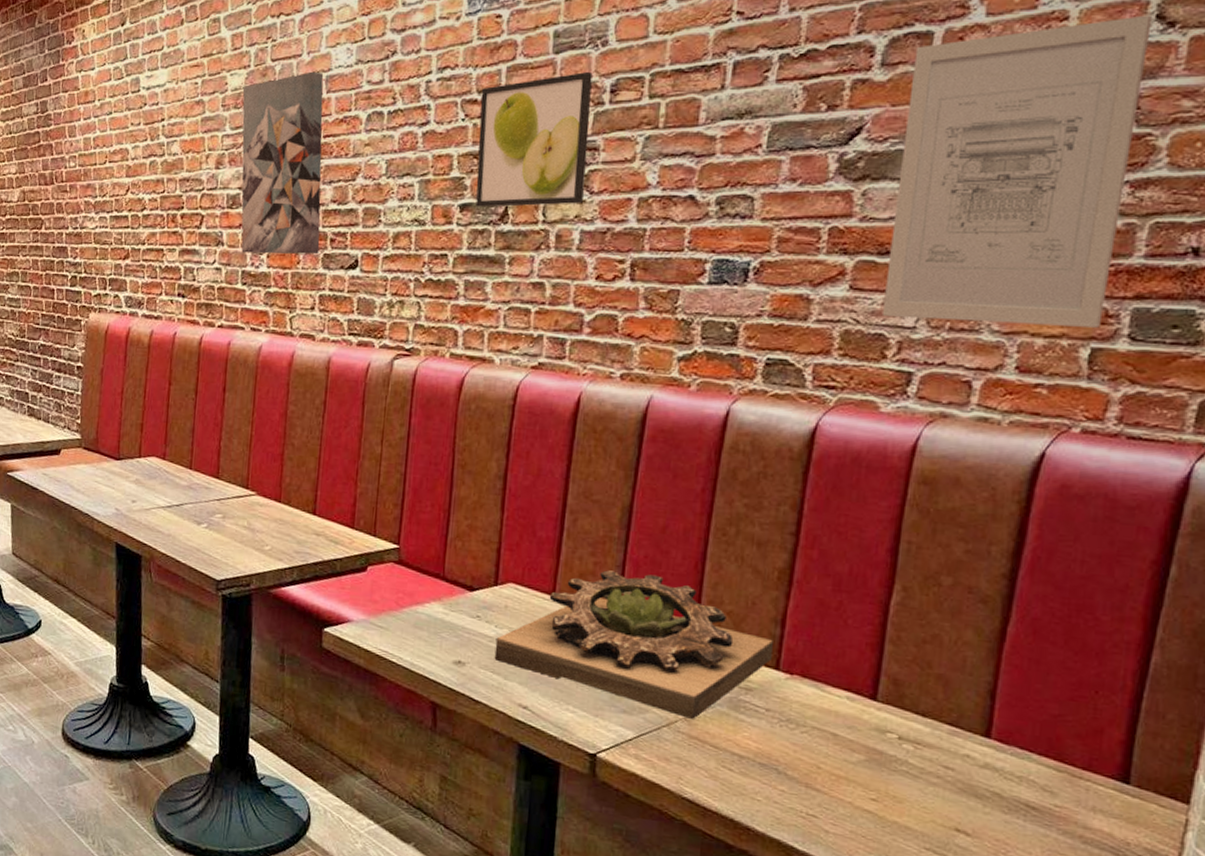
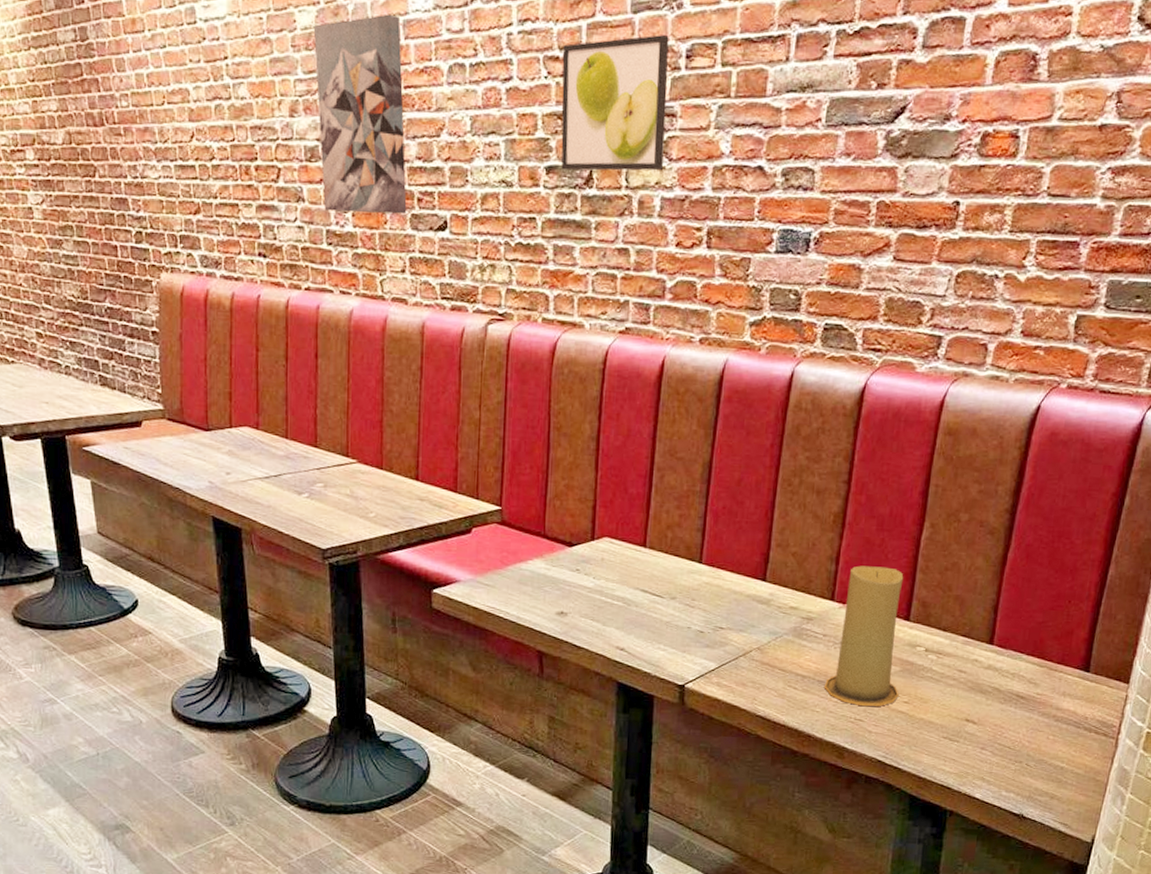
succulent planter: present [494,570,773,719] -> none [593,521,829,648]
candle: none [766,631,868,802] -> present [823,565,904,707]
wall art: present [881,15,1152,328] -> none [918,16,1135,297]

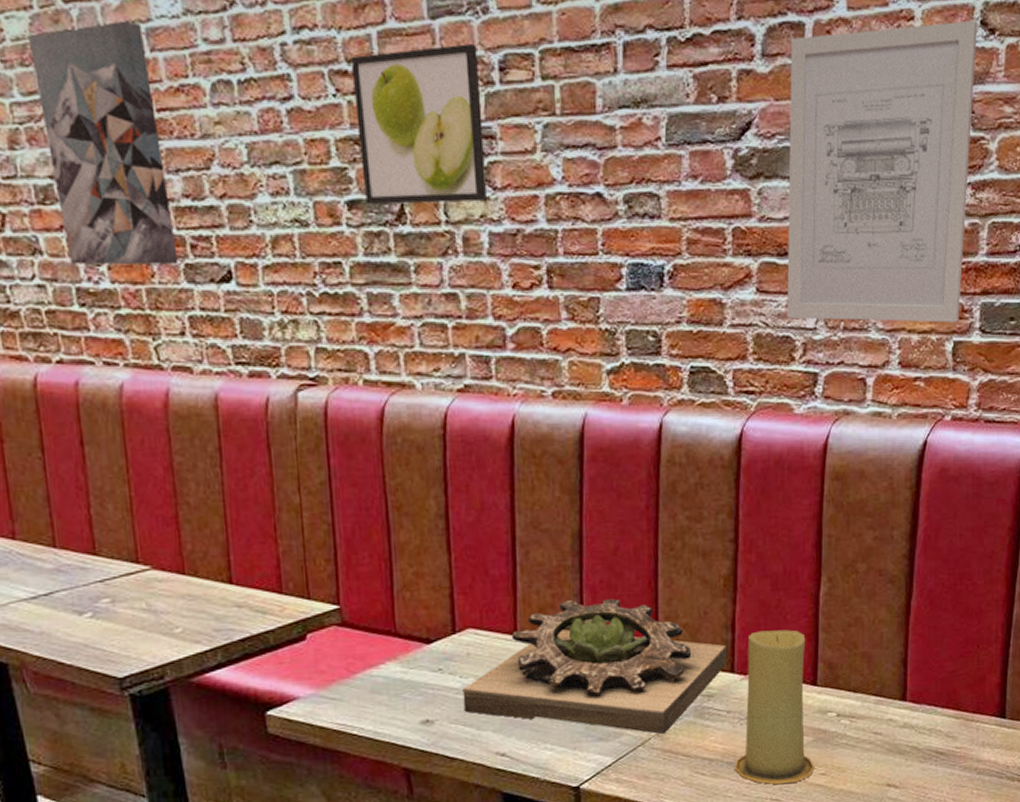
succulent planter: none [593,521,829,648] -> present [462,599,727,734]
wall art: none [918,16,1135,297] -> present [786,20,978,322]

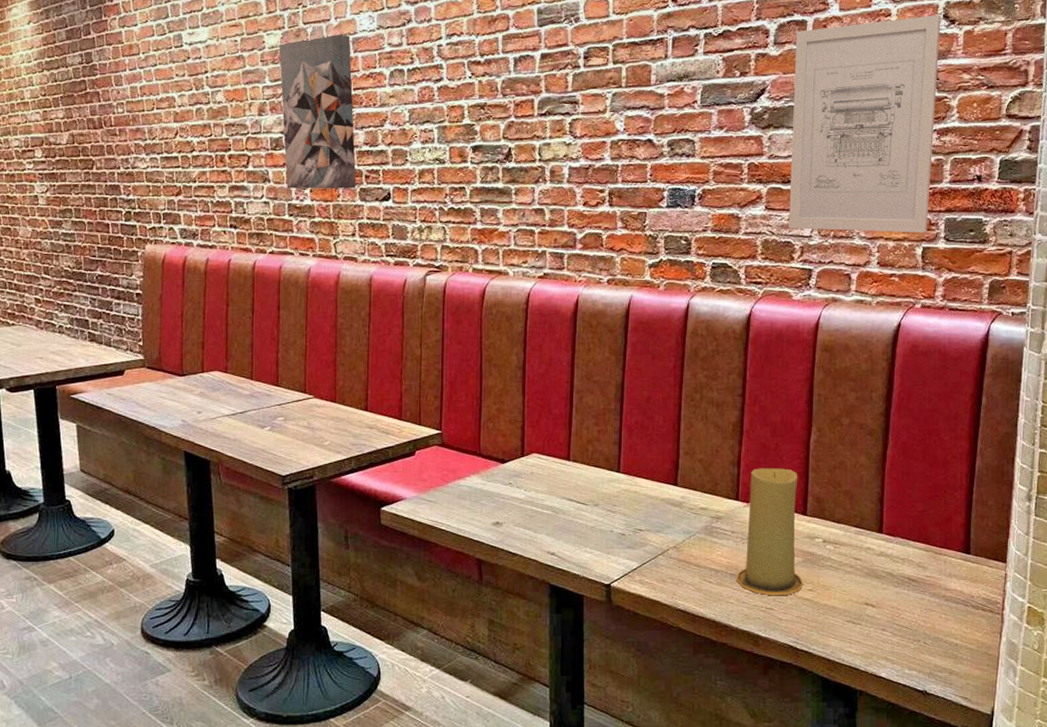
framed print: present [351,44,488,205] -> none [483,42,570,149]
succulent planter: present [462,599,727,734] -> none [525,436,733,546]

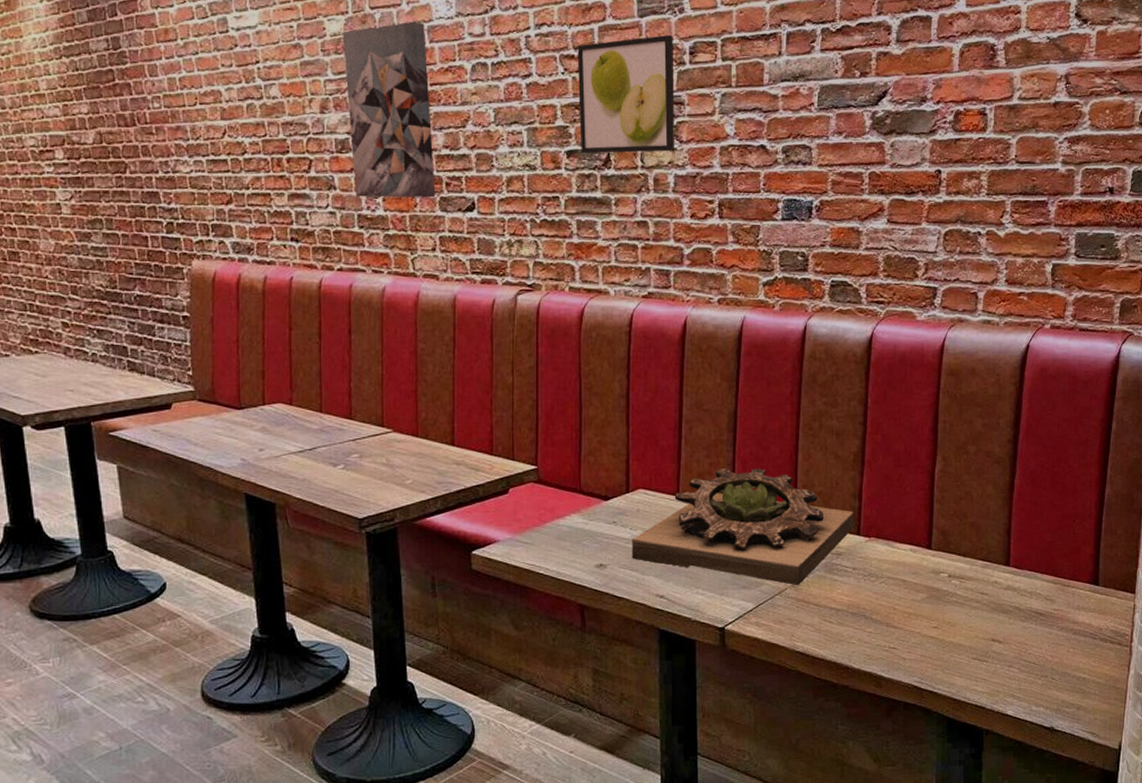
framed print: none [483,42,570,149] -> present [577,35,675,154]
succulent planter: none [525,436,733,546] -> present [631,469,854,585]
candle: present [735,468,803,596] -> none [857,500,928,635]
wall art: present [788,15,941,233] -> none [912,13,1073,248]

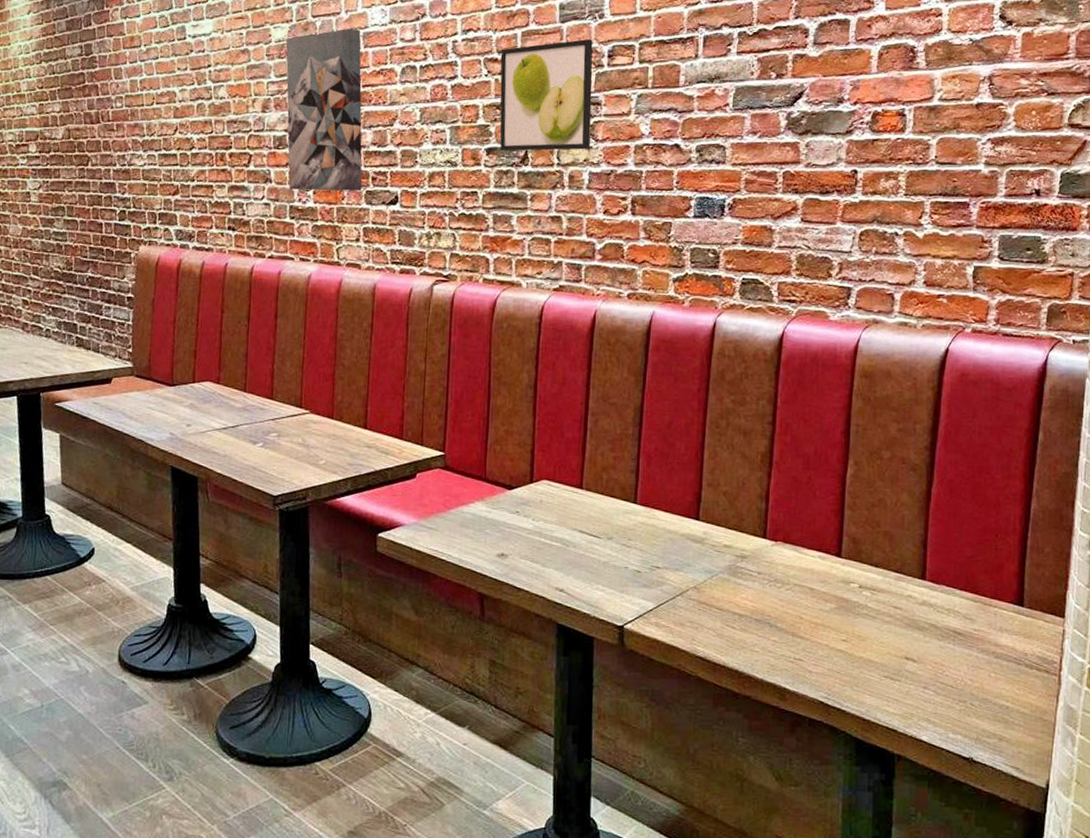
succulent planter: present [631,469,854,585] -> none [533,463,760,587]

